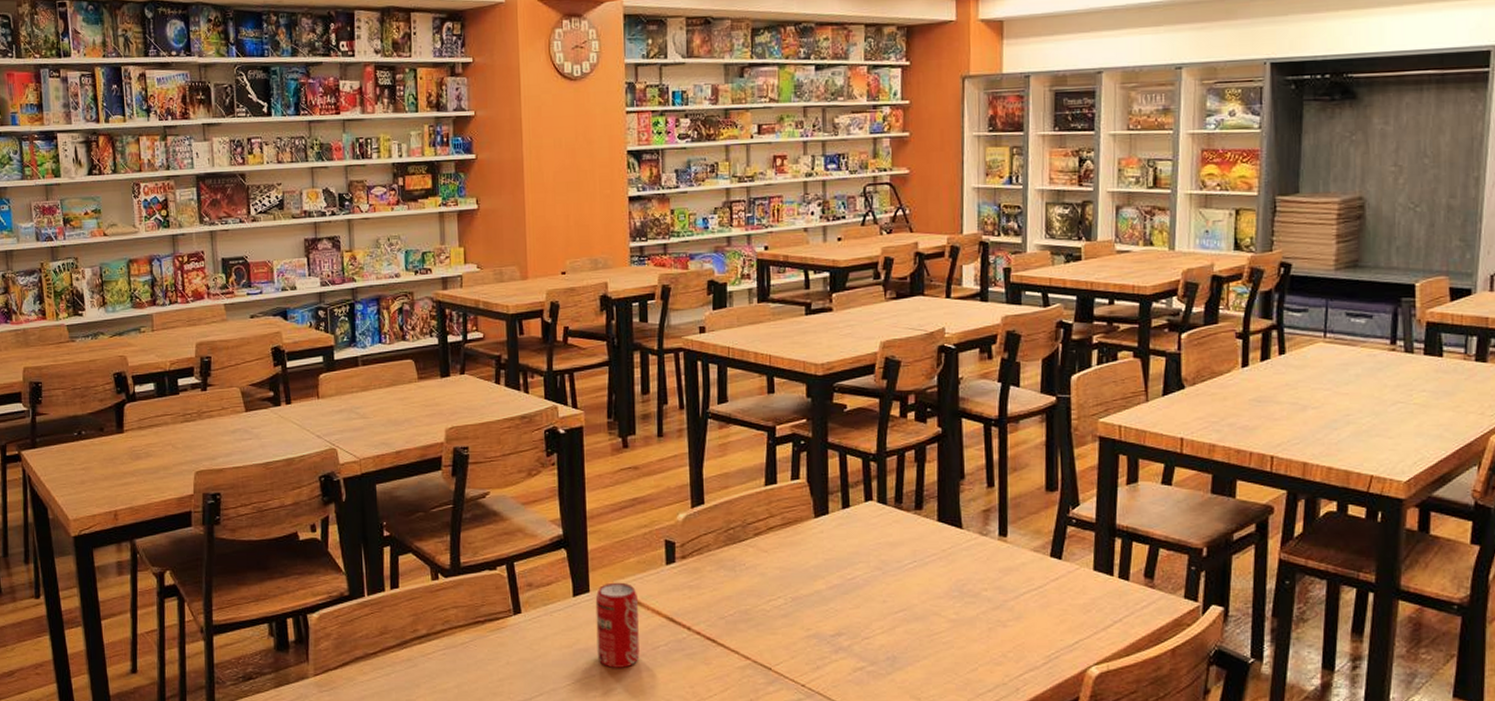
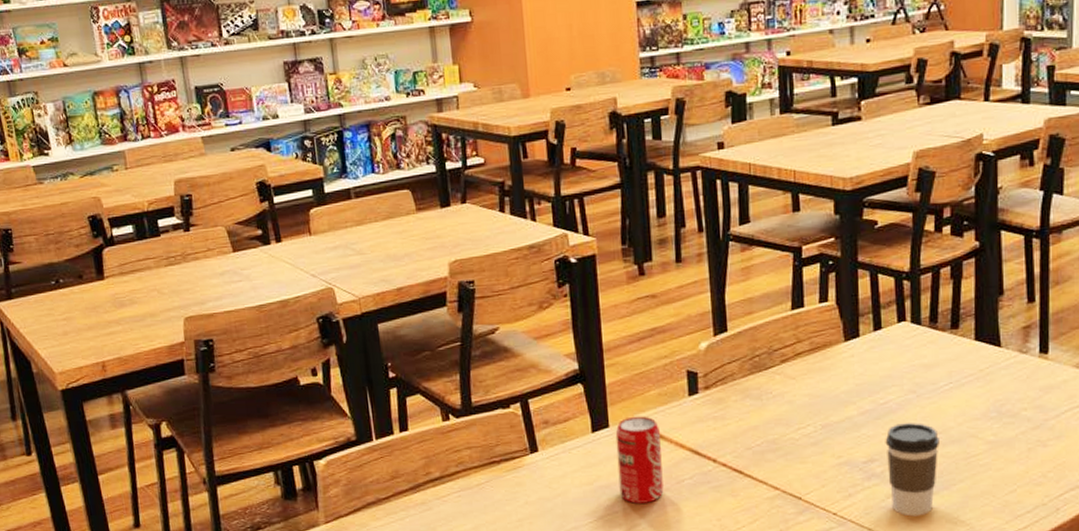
coffee cup: none [852,599,904,691] -> present [885,423,939,517]

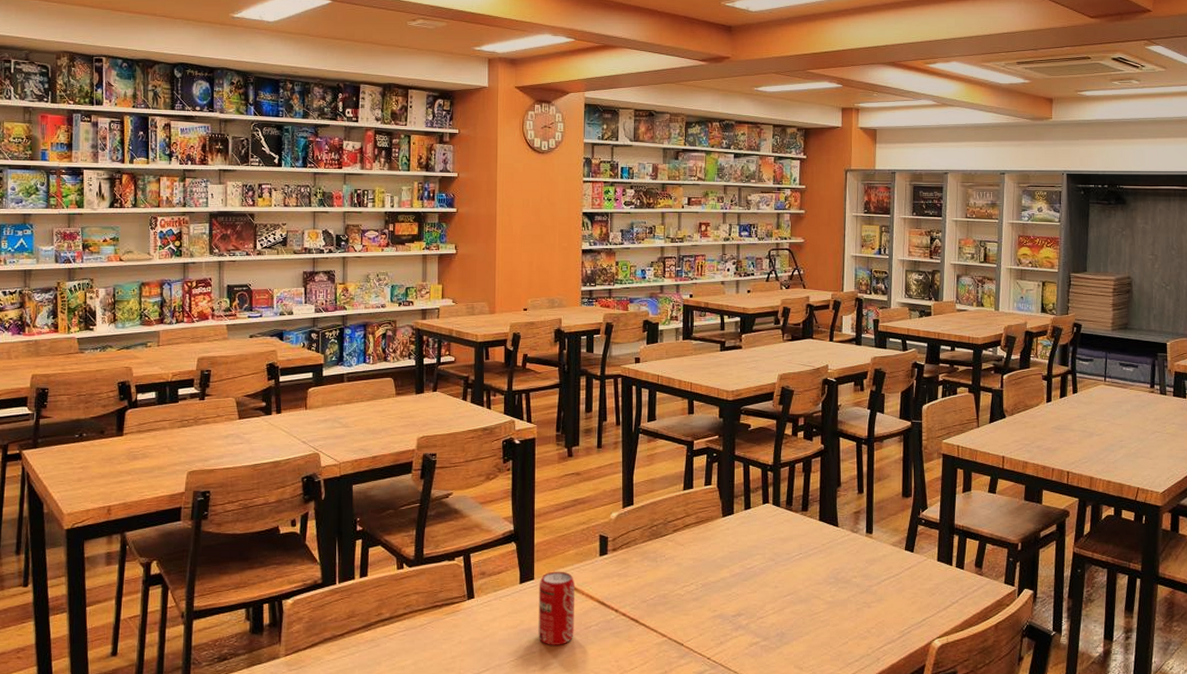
coffee cup: present [885,423,939,517] -> none [750,585,791,662]

